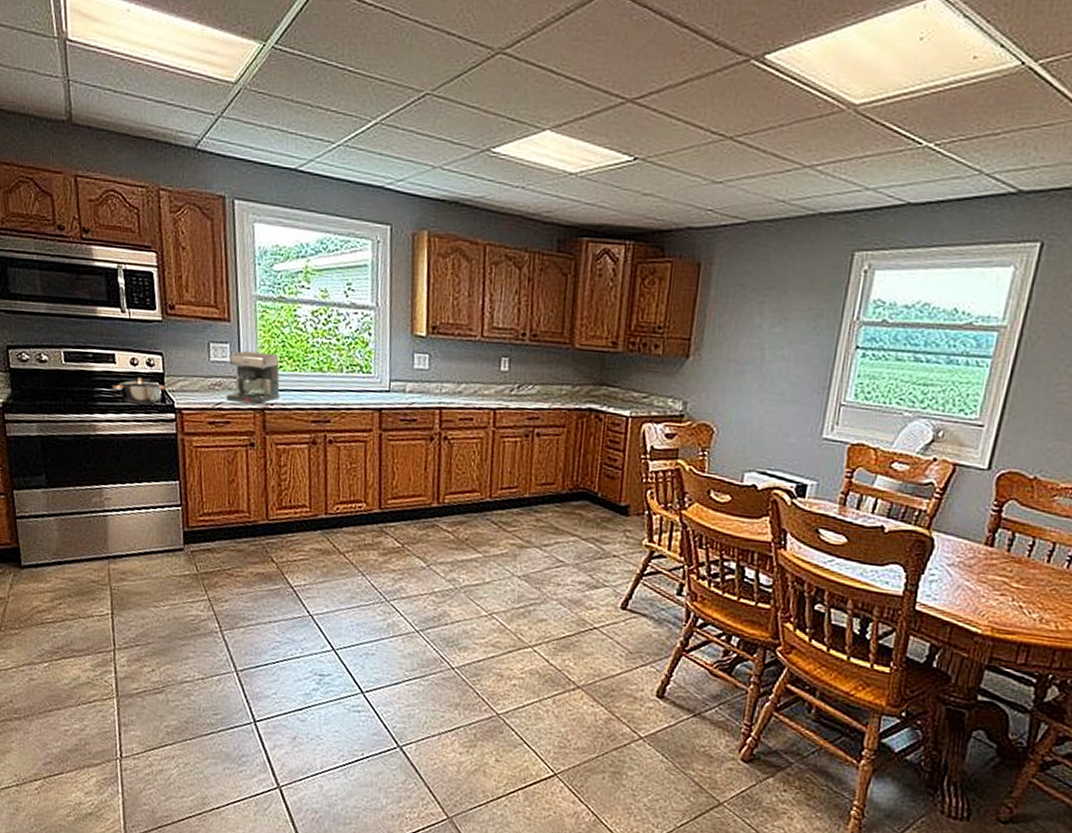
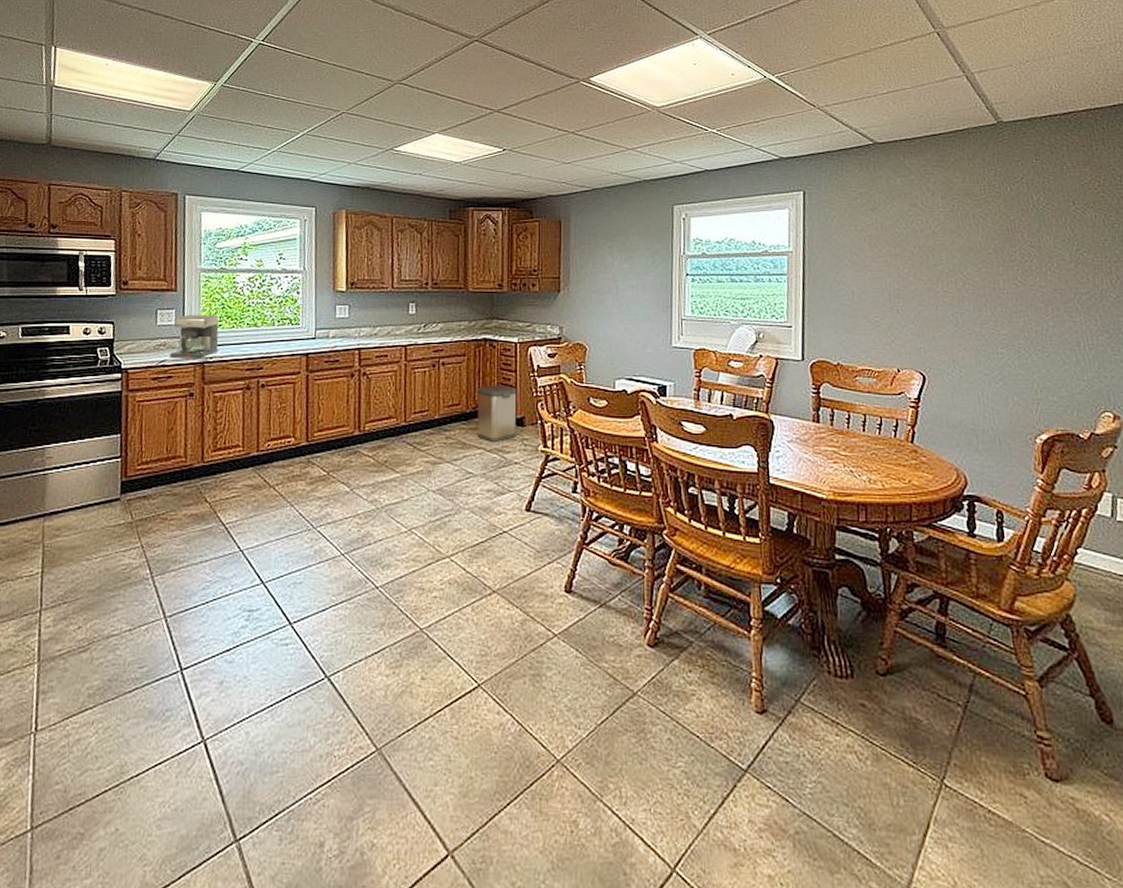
cooking pot: present [111,376,168,405] -> none [63,344,117,368]
pedal bin: none [572,464,624,531] -> present [477,385,517,442]

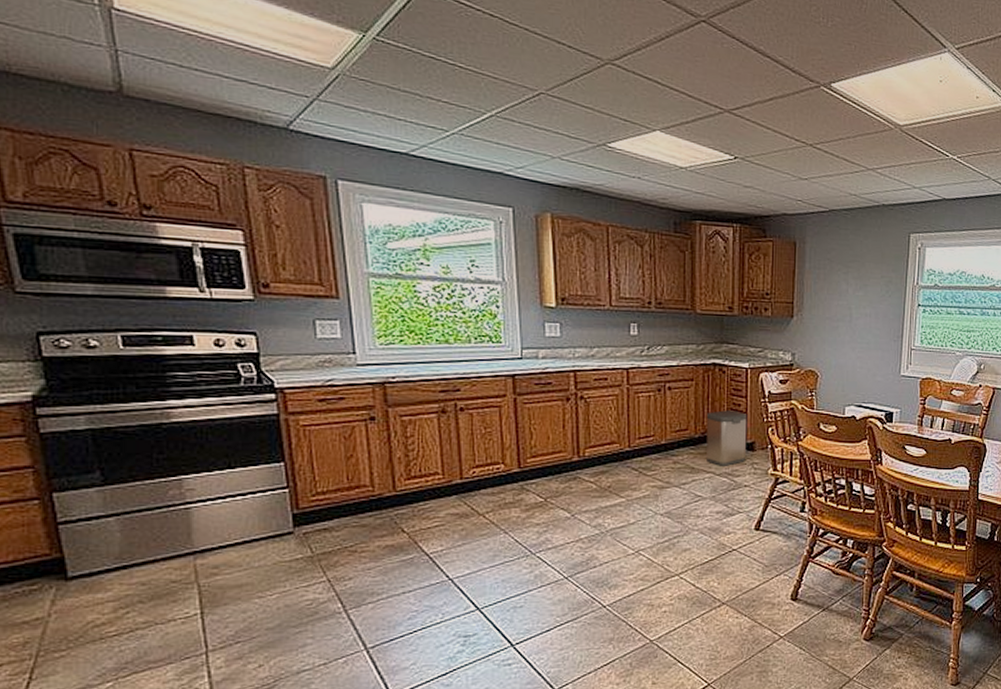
coffee maker: present [170,314,219,358] -> none [339,326,402,378]

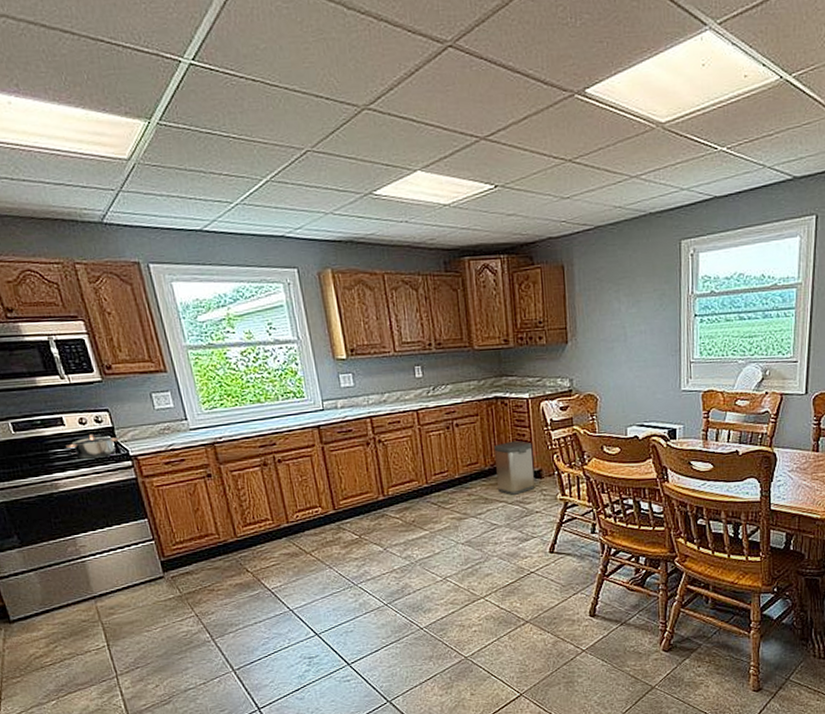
cooking pot: none [189,358,266,387] -> present [65,433,121,459]

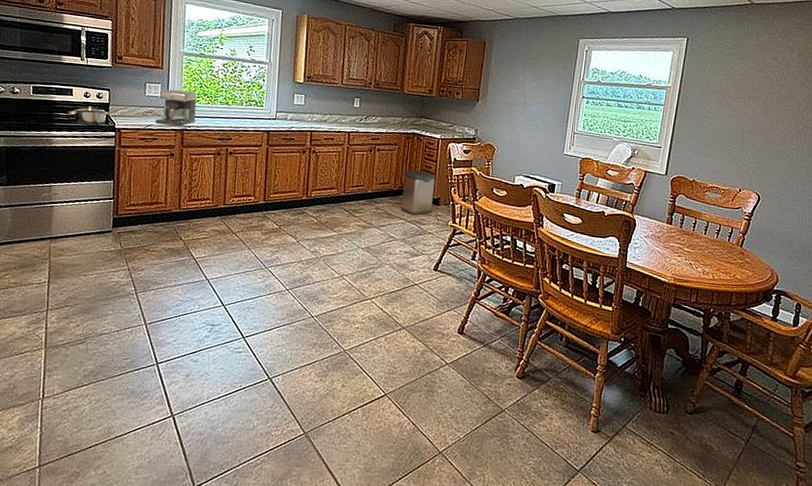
coffee maker: none [172,394,226,441] -> present [155,89,197,126]

